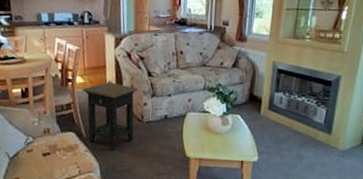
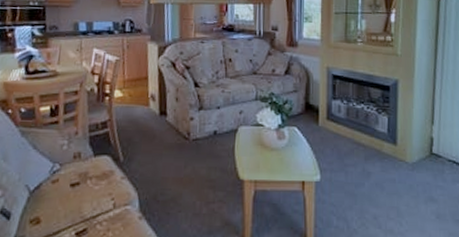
side table: present [82,82,139,151] -> none [120,95,184,177]

